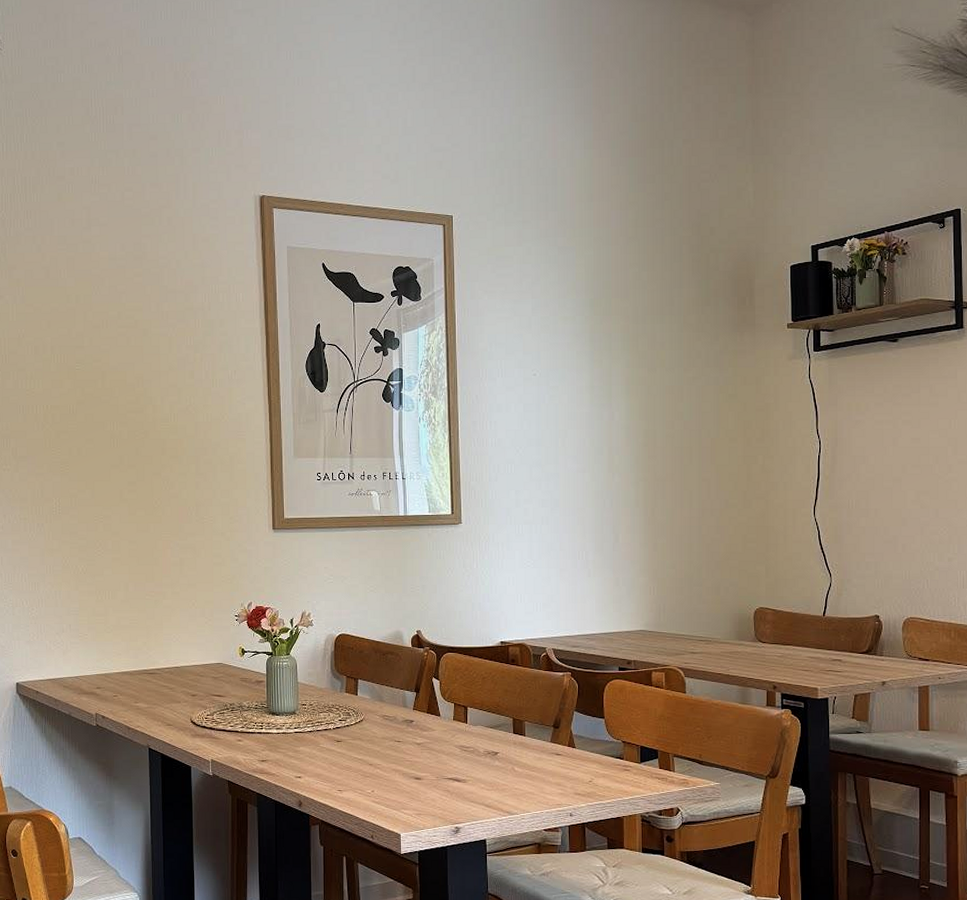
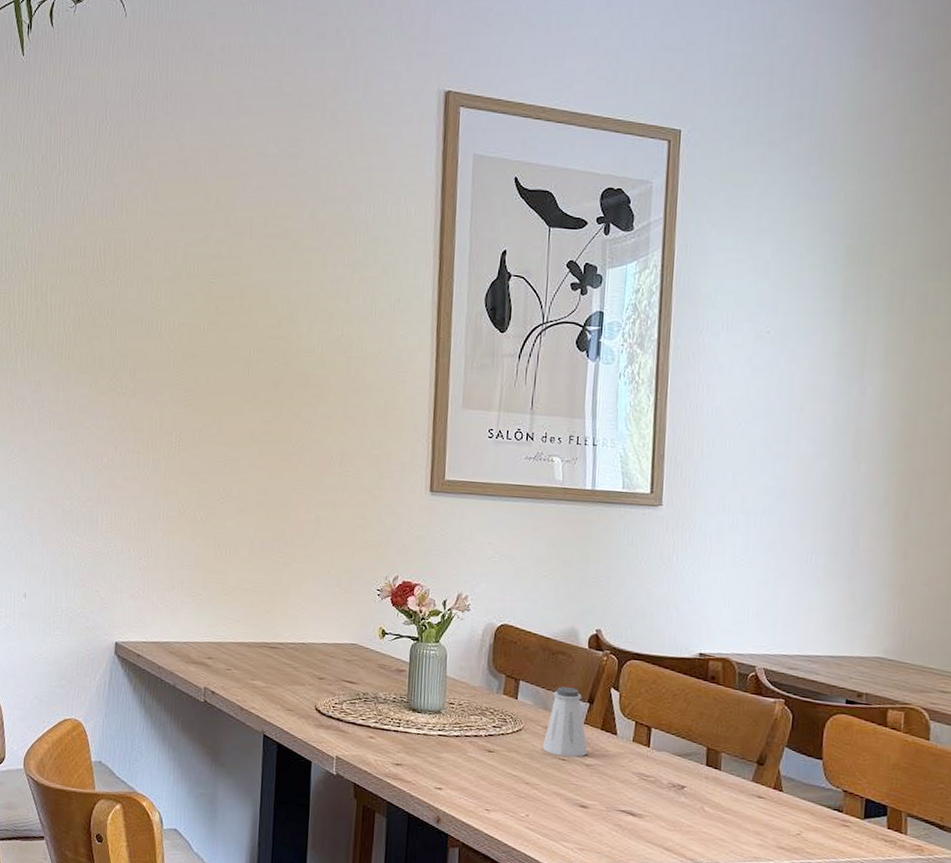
saltshaker: none [381,681,418,738] -> present [542,686,589,757]

